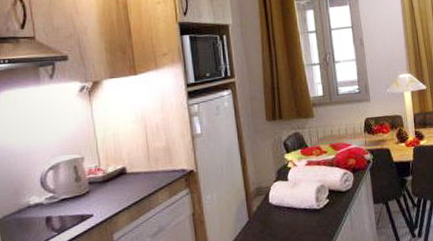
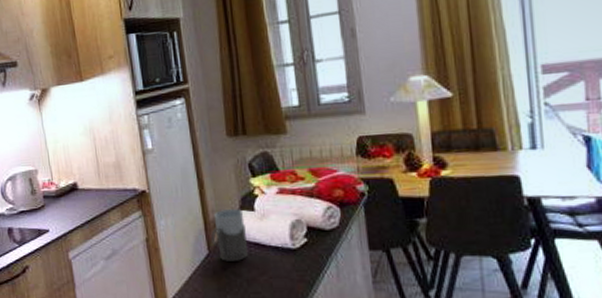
mug: none [251,180,282,226] -> present [211,208,248,261]

